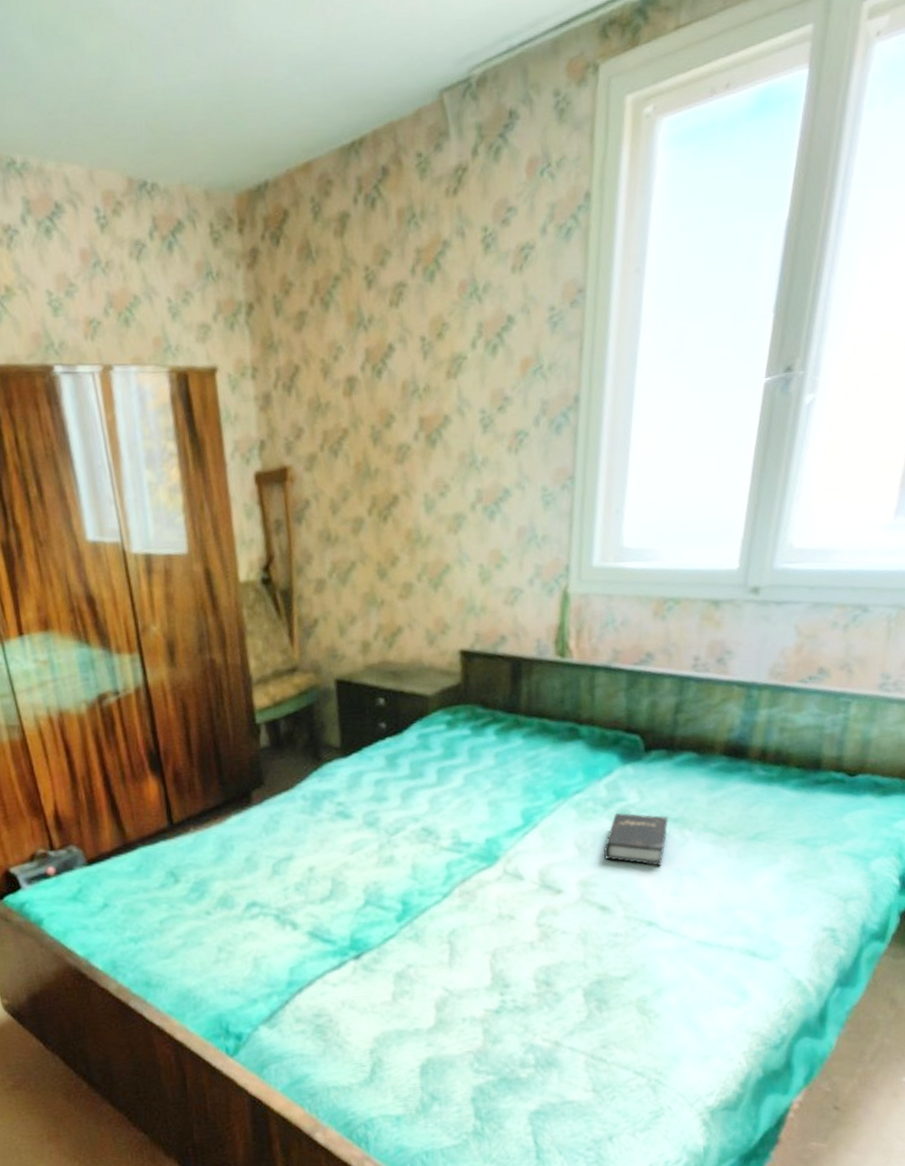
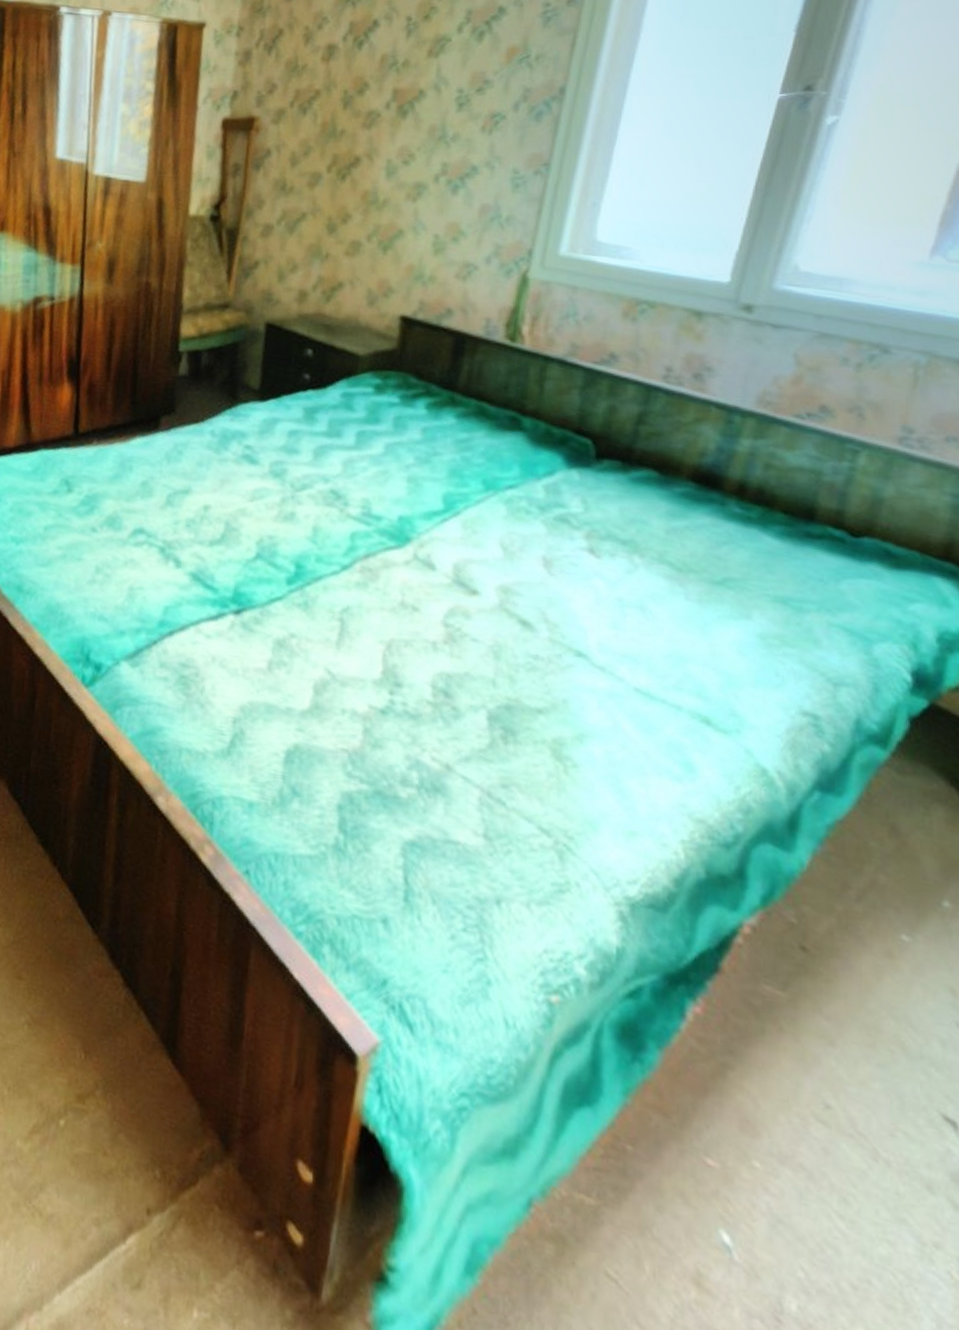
hardback book: present [604,813,668,867] -> none [533,520,615,590]

